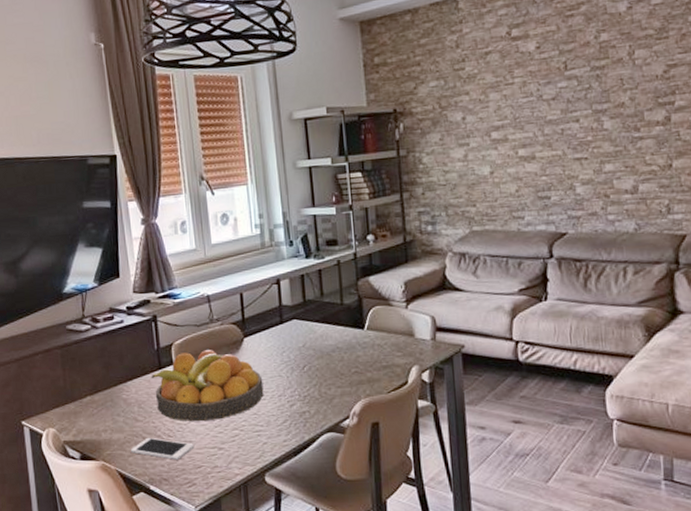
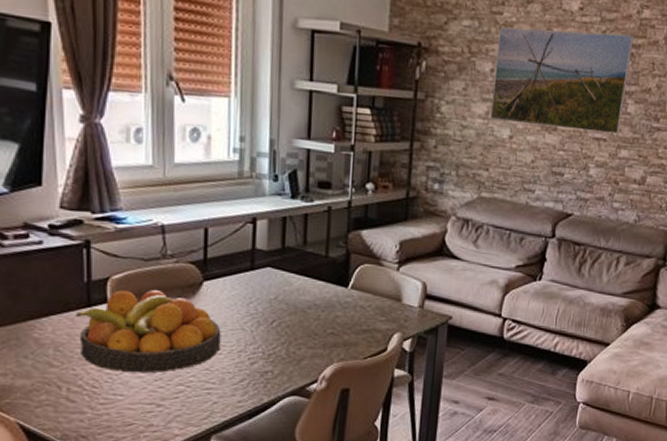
cell phone: present [130,437,194,460] -> none [38,386,125,415]
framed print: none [463,59,600,160] -> present [489,27,634,134]

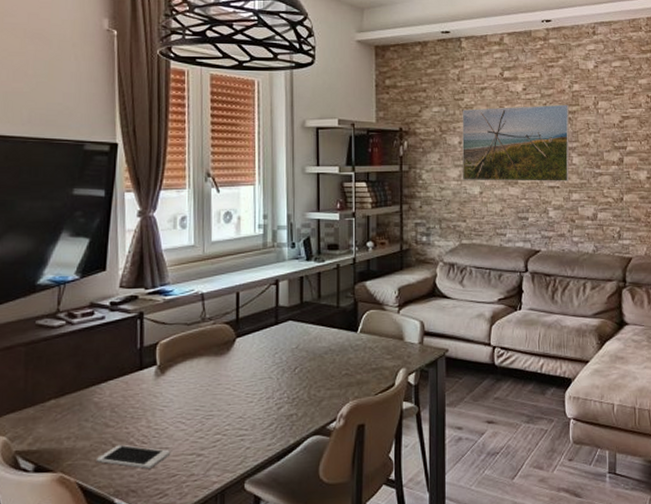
cell phone: none [38,386,125,415] -> present [95,444,170,469]
fruit bowl: present [76,290,221,373] -> none [130,350,252,427]

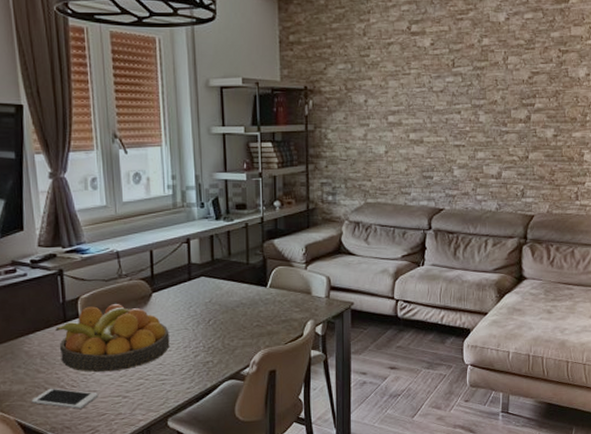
fruit bowl: none [130,350,252,427] -> present [55,304,170,372]
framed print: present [462,104,570,181] -> none [367,60,478,141]

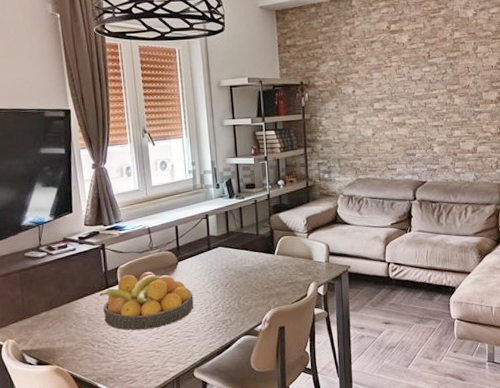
cell phone: present [31,388,98,409] -> none [81,344,135,362]

